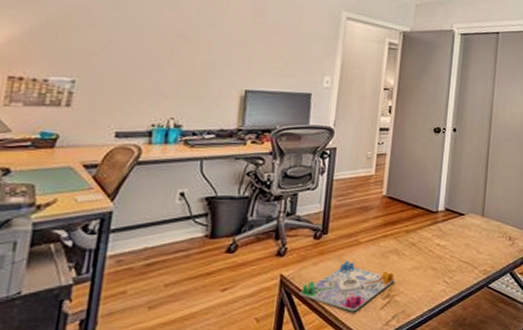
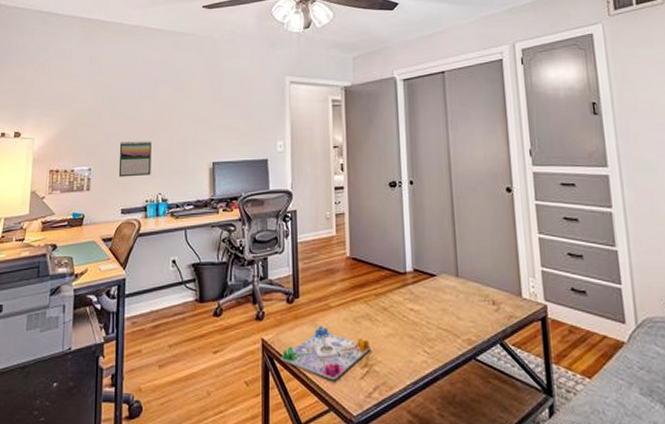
calendar: none [116,54,168,97] -> present [118,140,152,177]

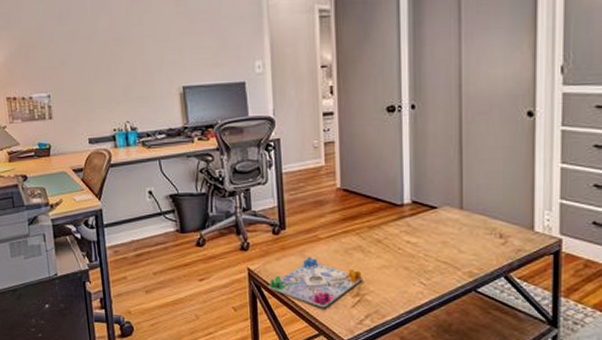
calendar: present [118,140,152,177] -> none [77,63,116,105]

